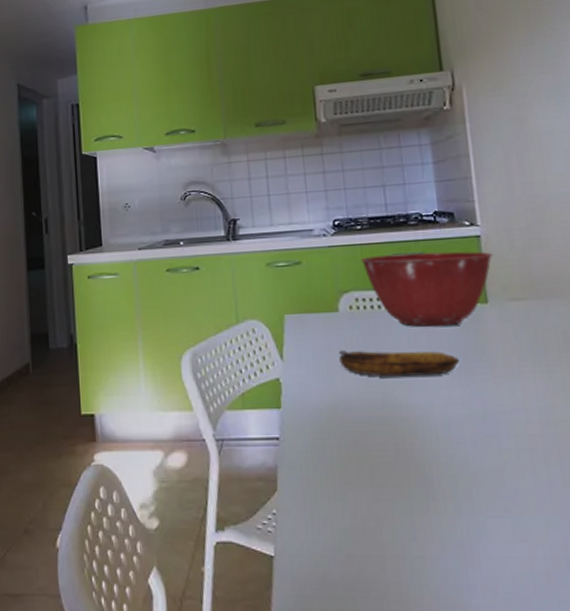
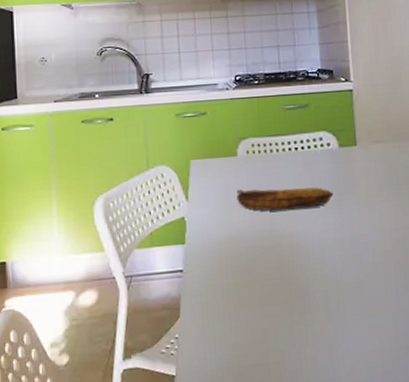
mixing bowl: present [360,251,493,327] -> none [257,103,362,167]

